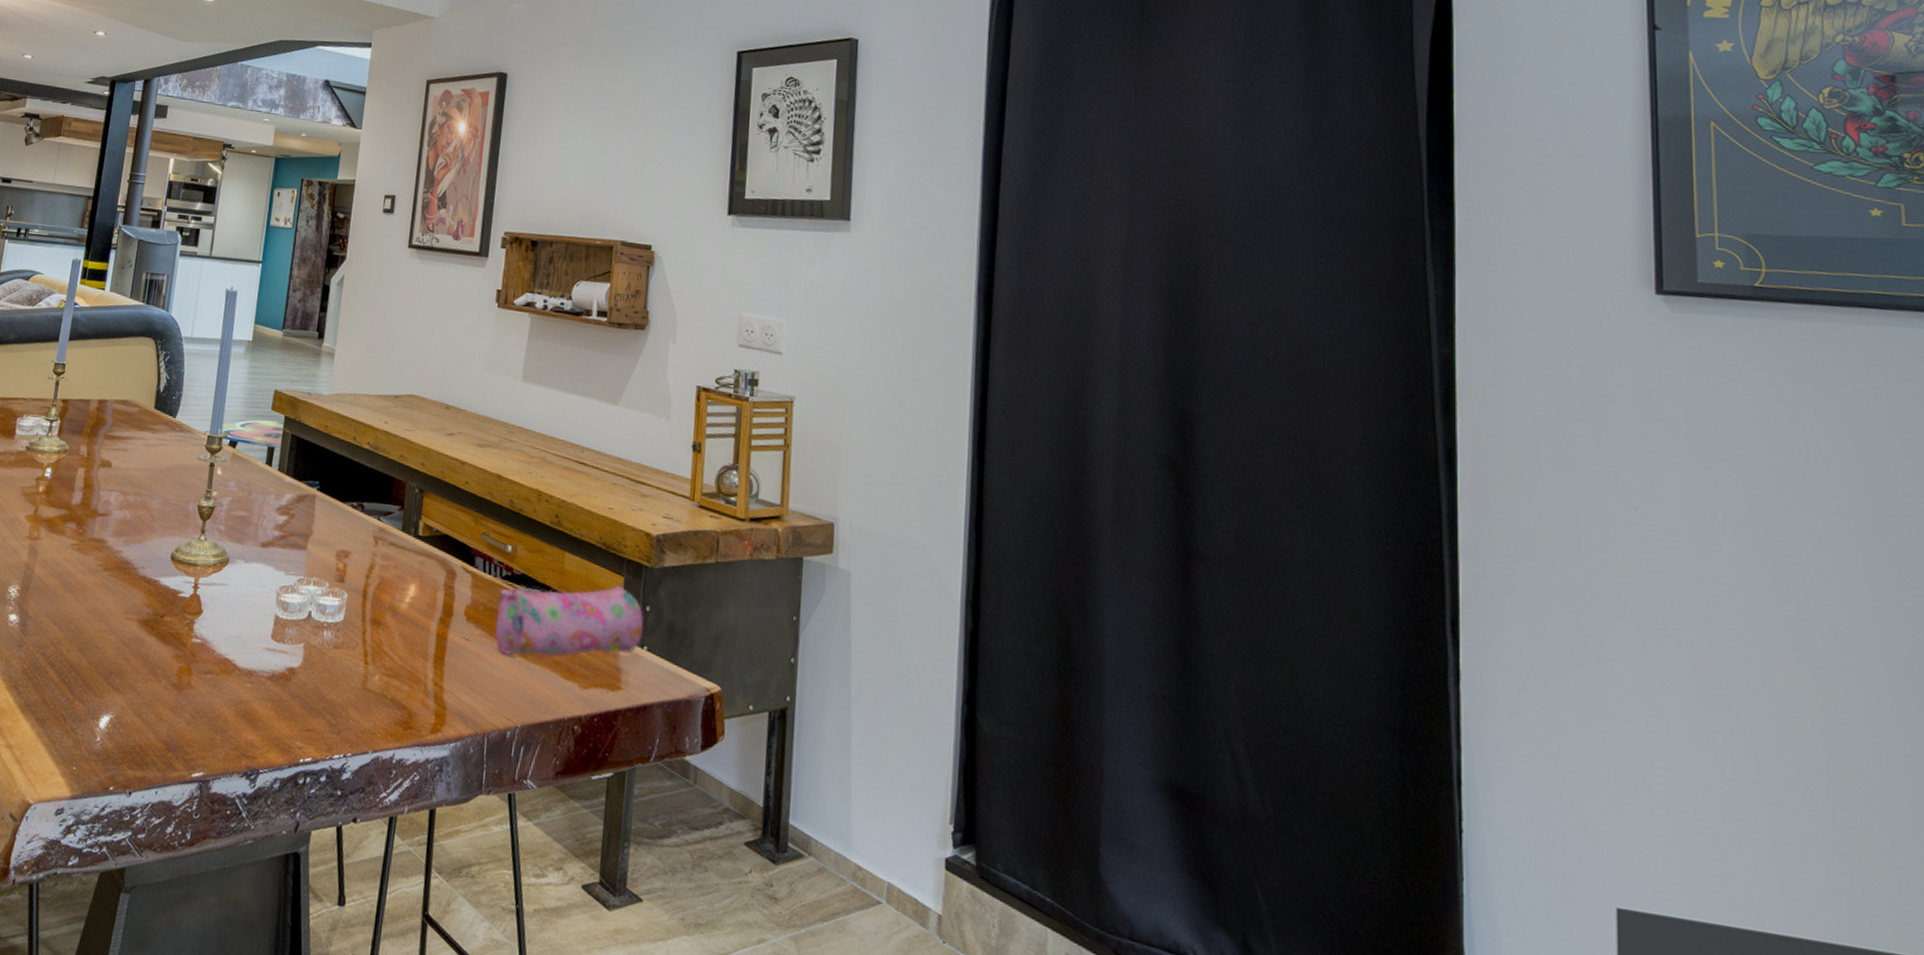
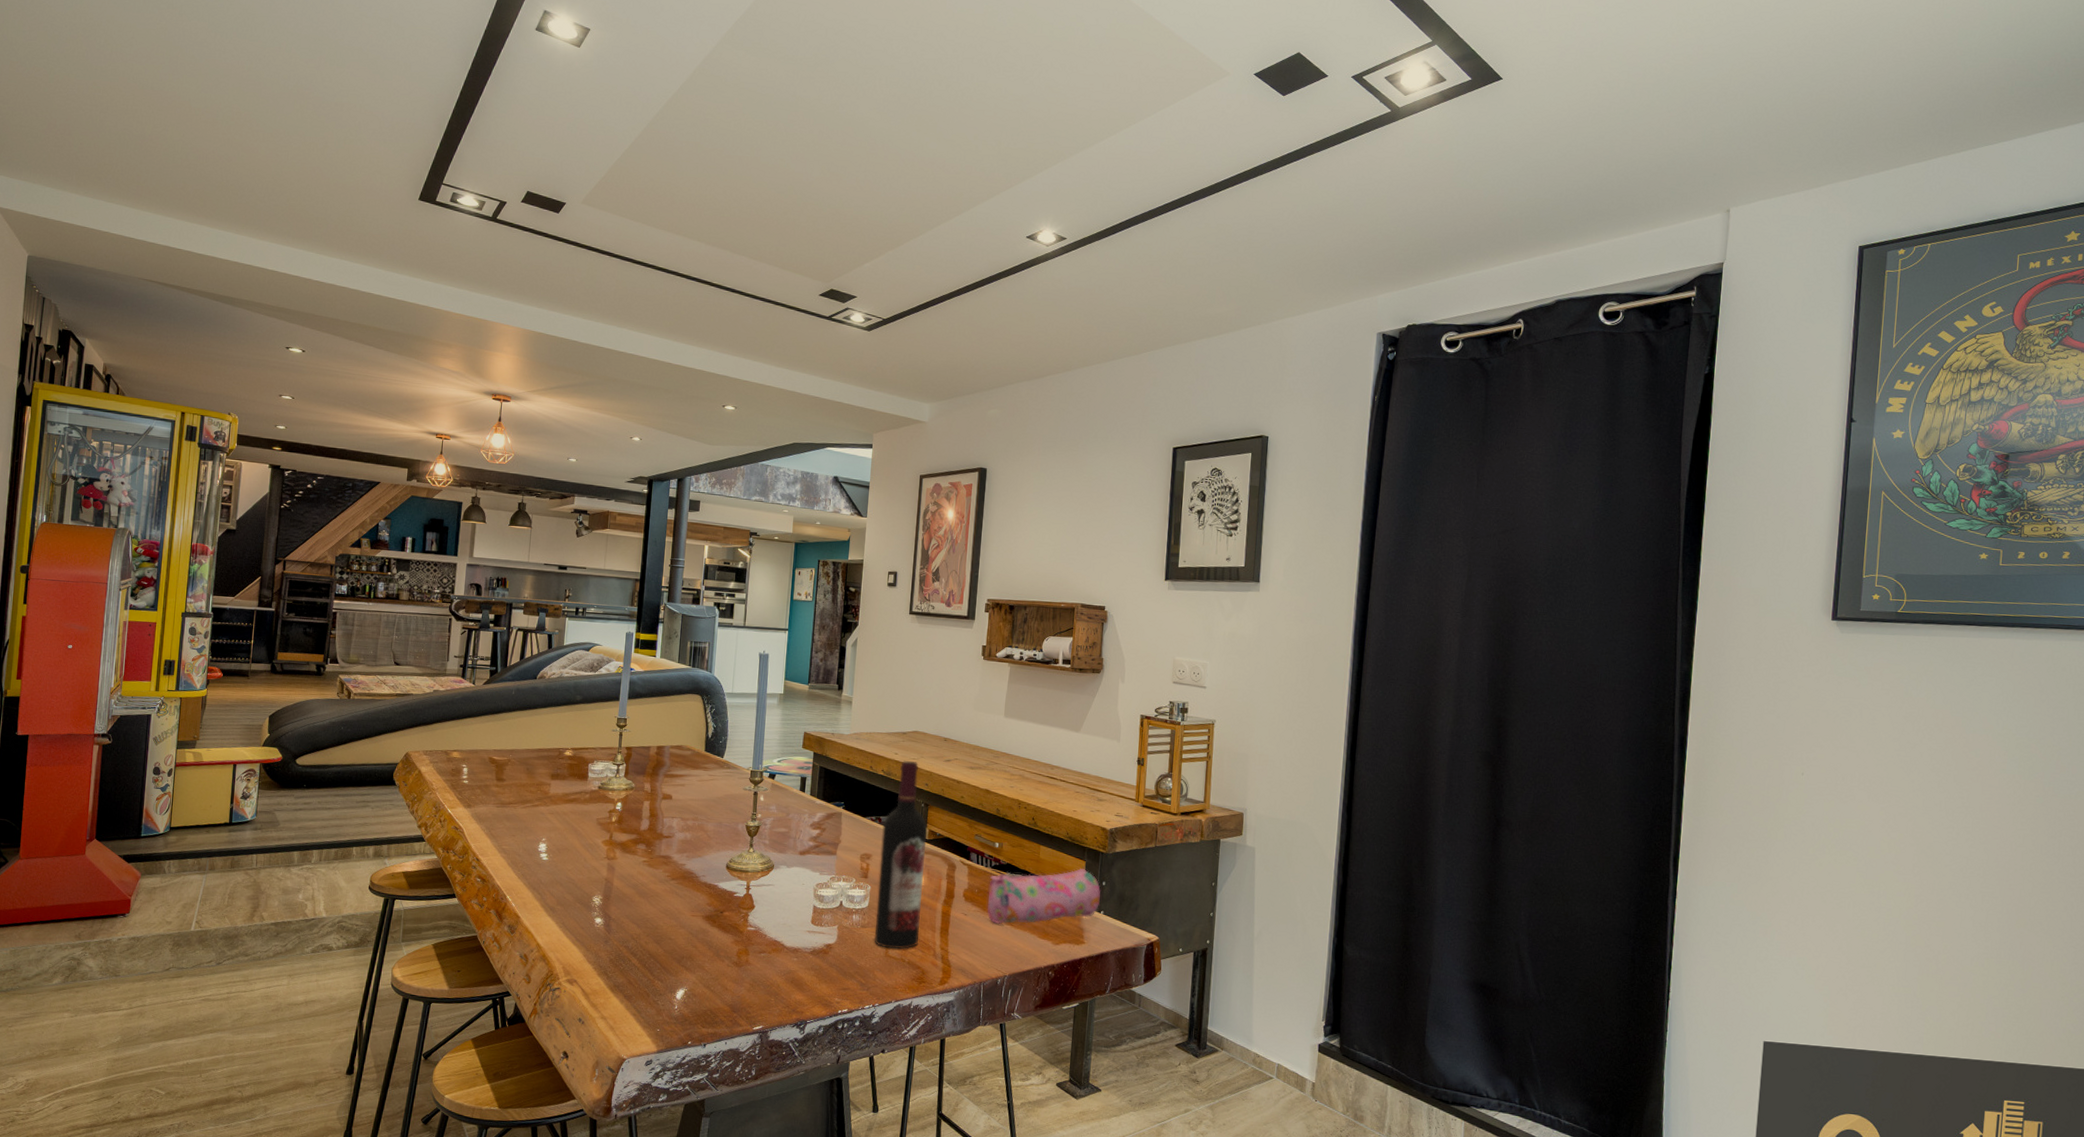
wine bottle: none [349,432,421,682] -> present [874,761,927,949]

